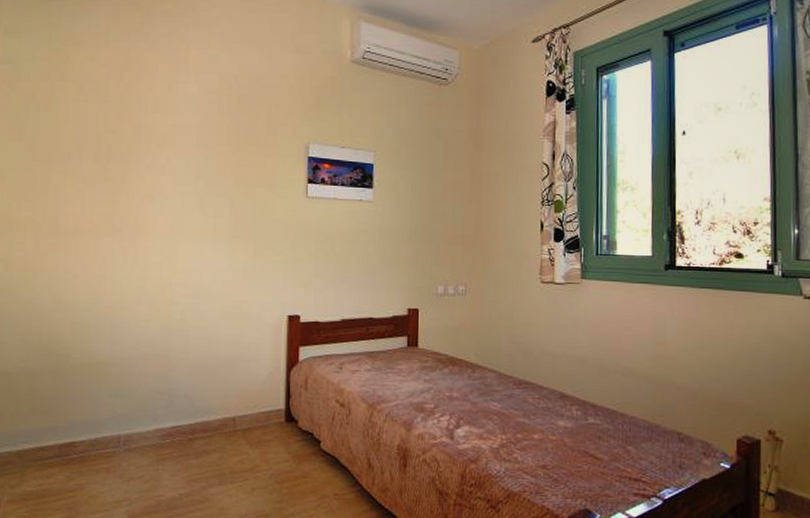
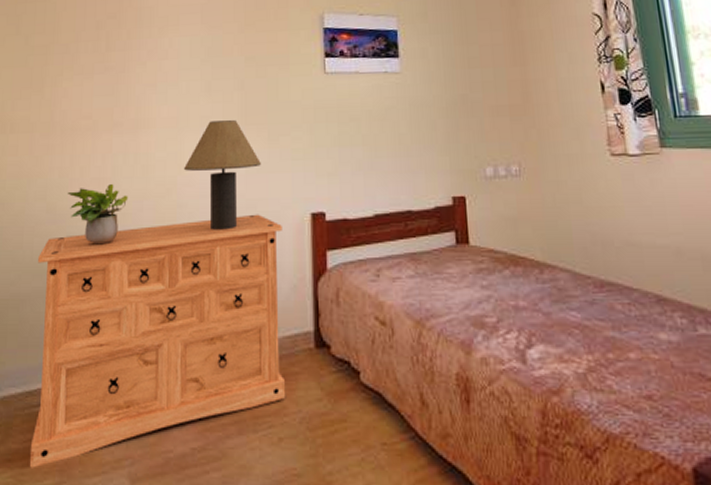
dresser: none [42,313,262,506] -> present [29,214,285,468]
potted plant: none [71,280,128,332] -> present [67,183,129,245]
table lamp: none [178,232,246,325] -> present [184,120,261,230]

